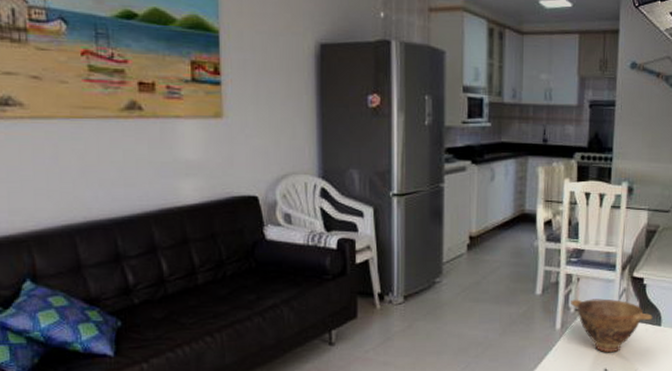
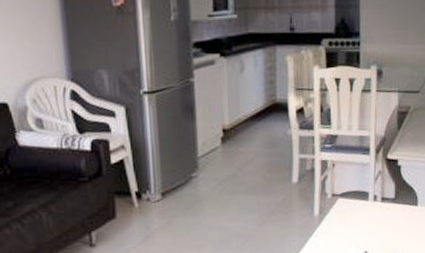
bowl: present [571,298,653,353] -> none [327,182,409,236]

